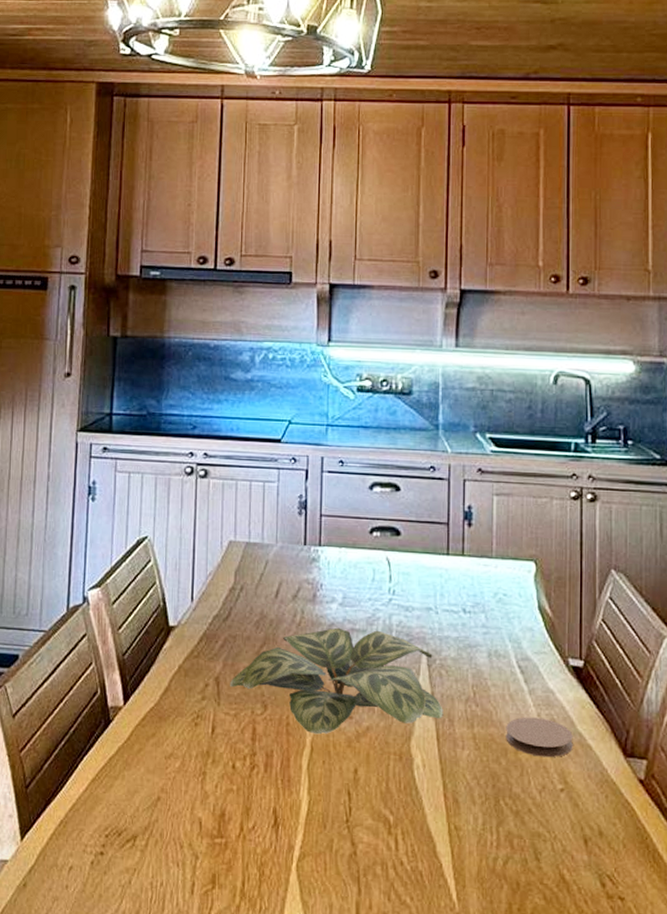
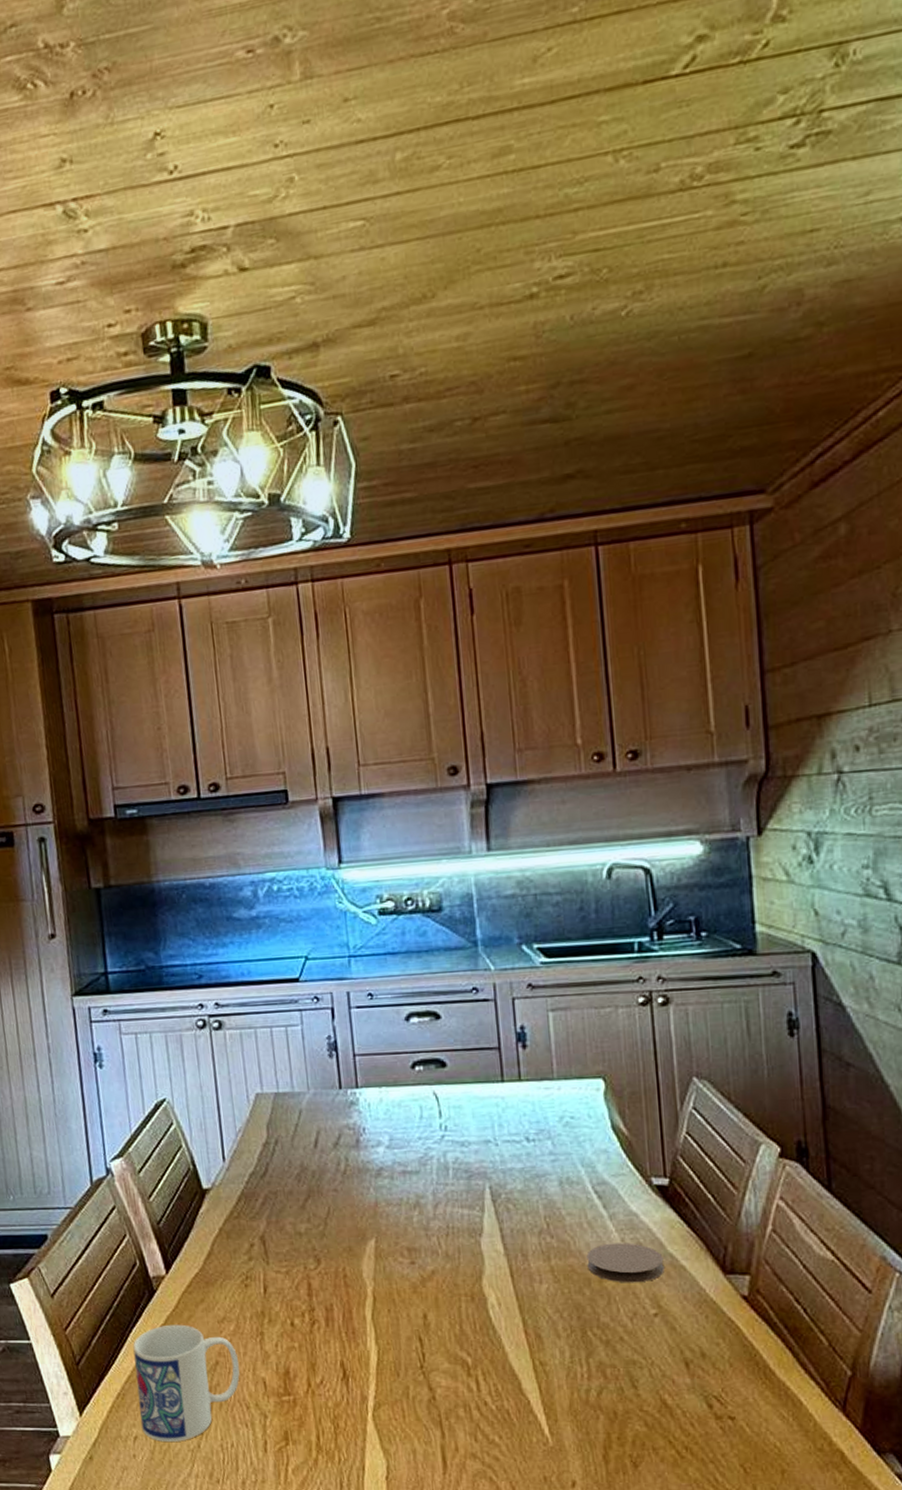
mug: none [78,755,179,876] -> present [133,1324,240,1441]
plant: present [230,627,443,735] -> none [277,1170,515,1284]

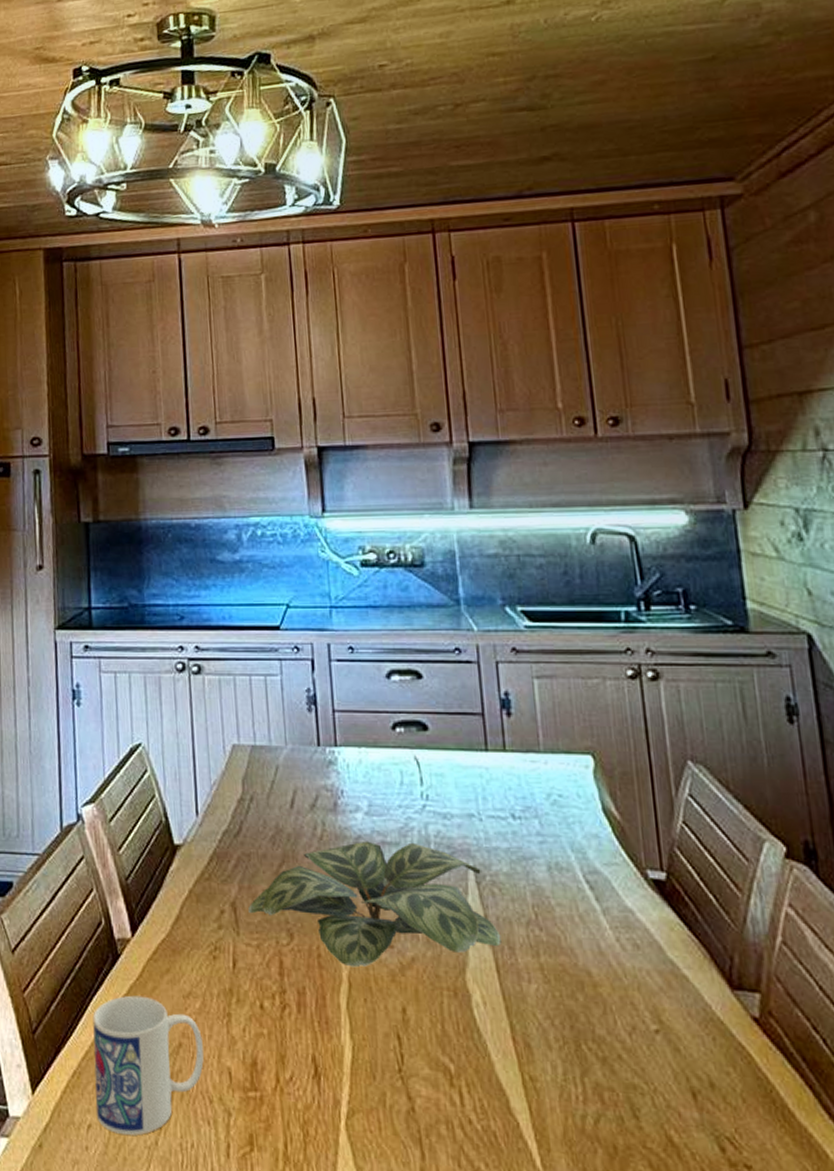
plant: none [277,1170,515,1284] -> present [248,841,502,968]
coaster: present [586,1243,665,1283] -> none [579,942,665,992]

